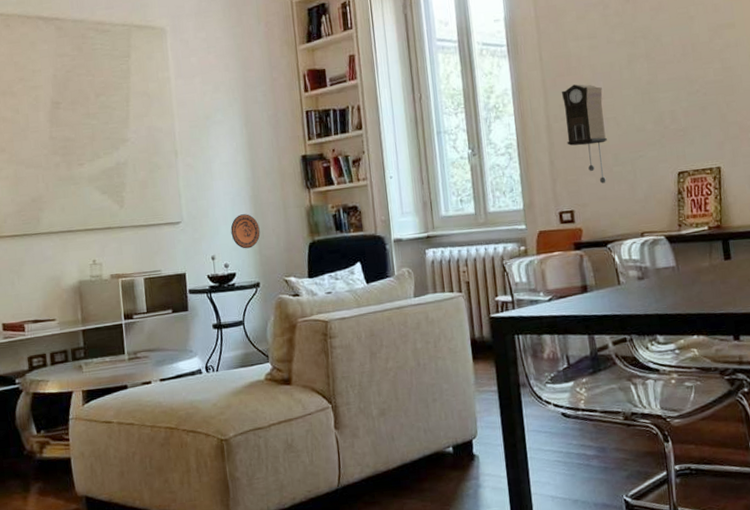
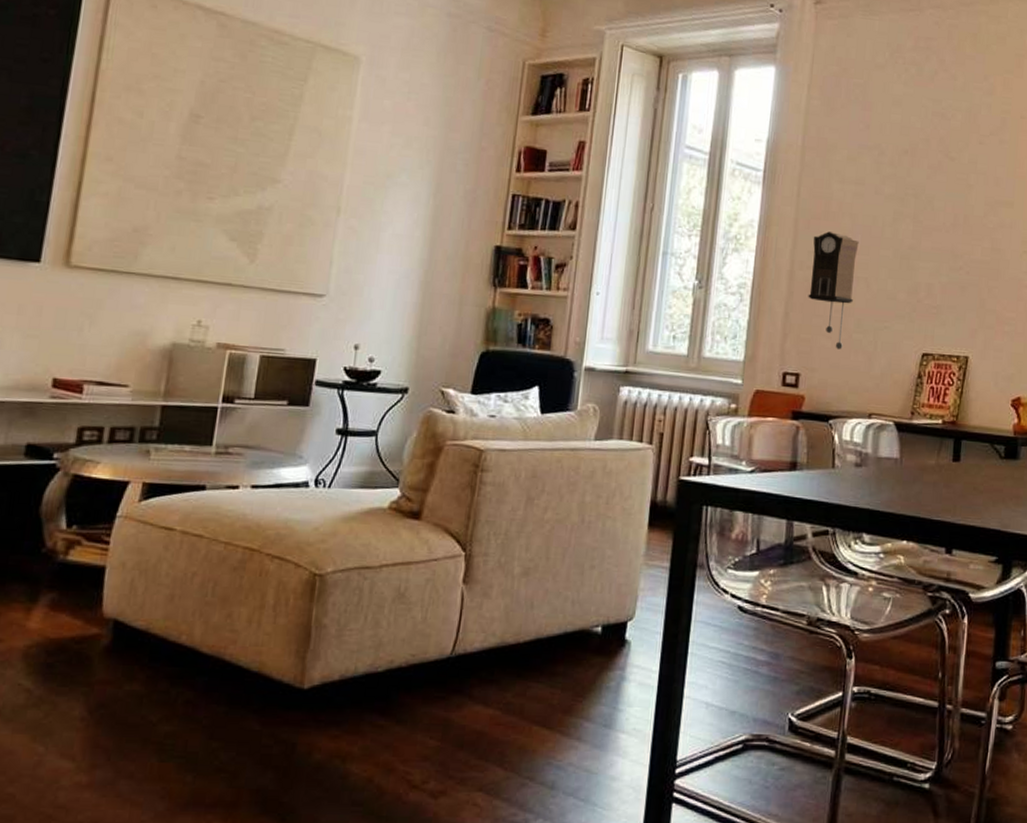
decorative plate: present [230,214,260,249] -> none [386,301,424,345]

